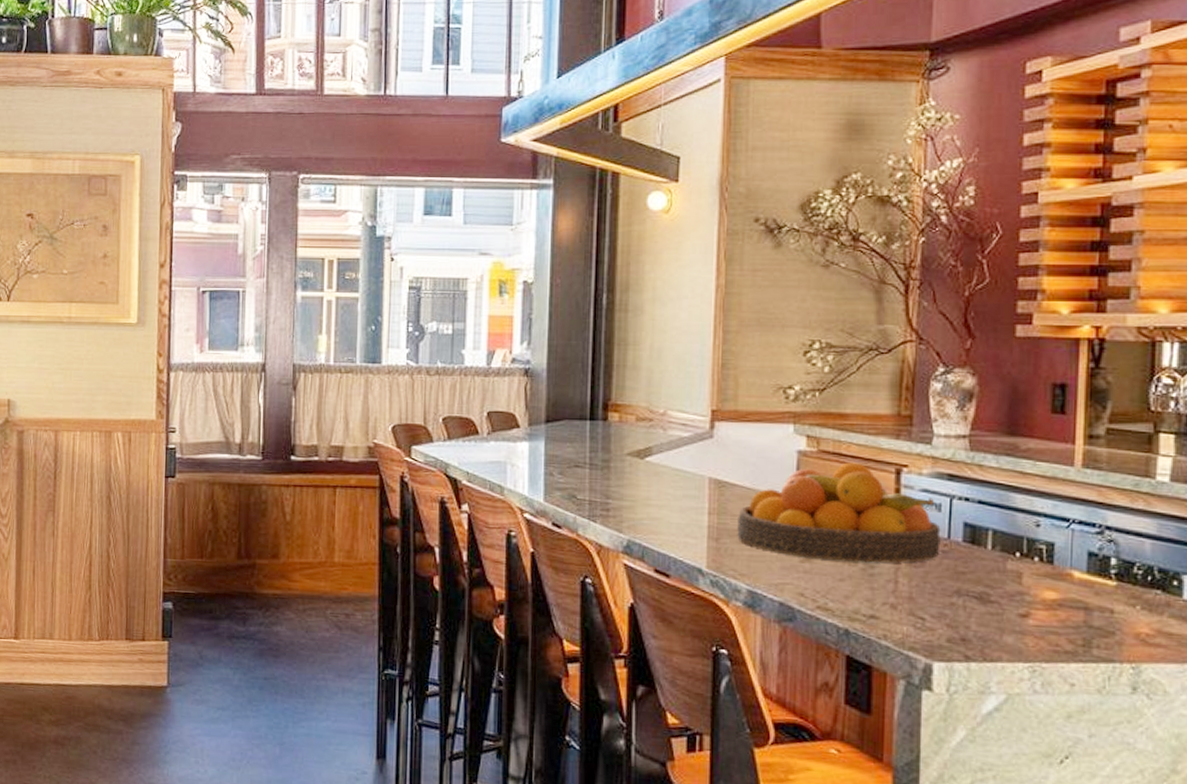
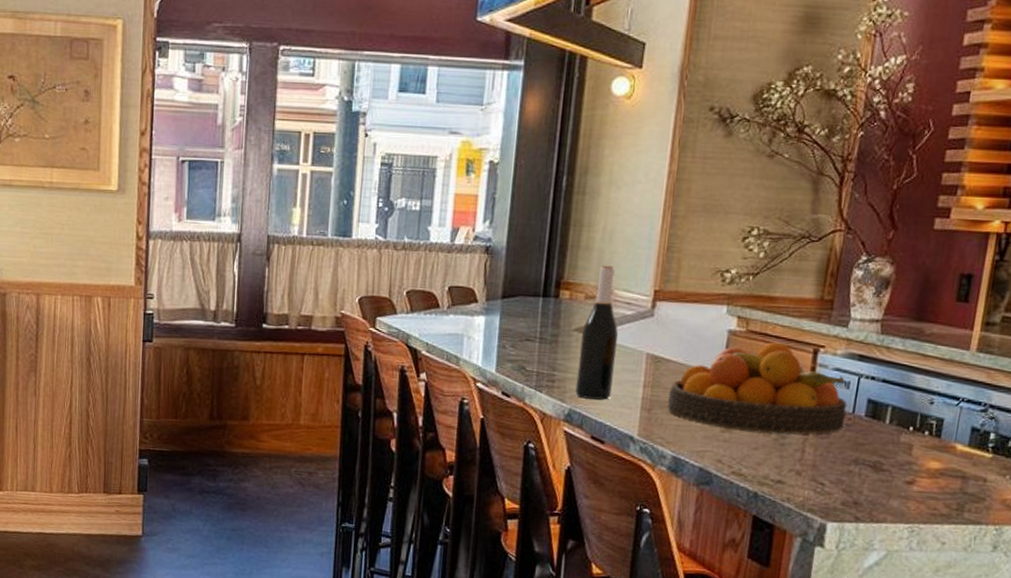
wine bottle: none [633,385,676,529] -> present [575,265,619,400]

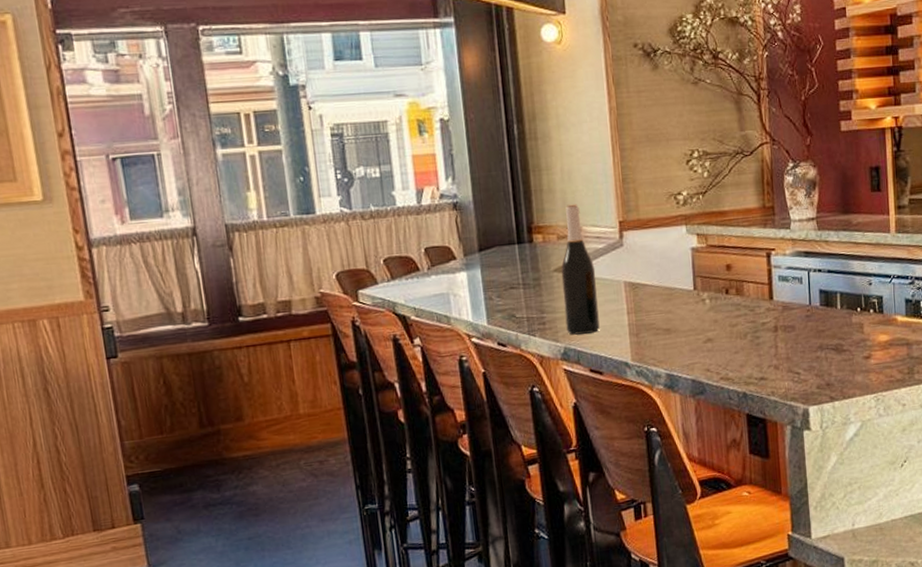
fruit bowl: present [667,342,848,434] -> none [651,252,805,339]

